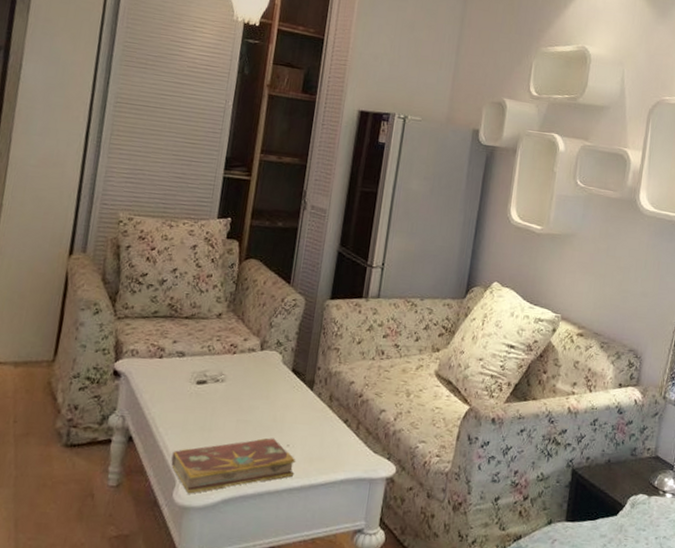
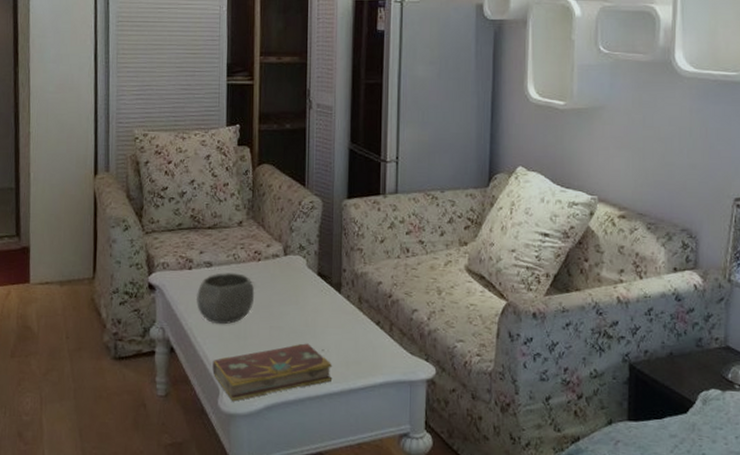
ceramic bowl: none [162,363,226,416] -> present [195,273,255,325]

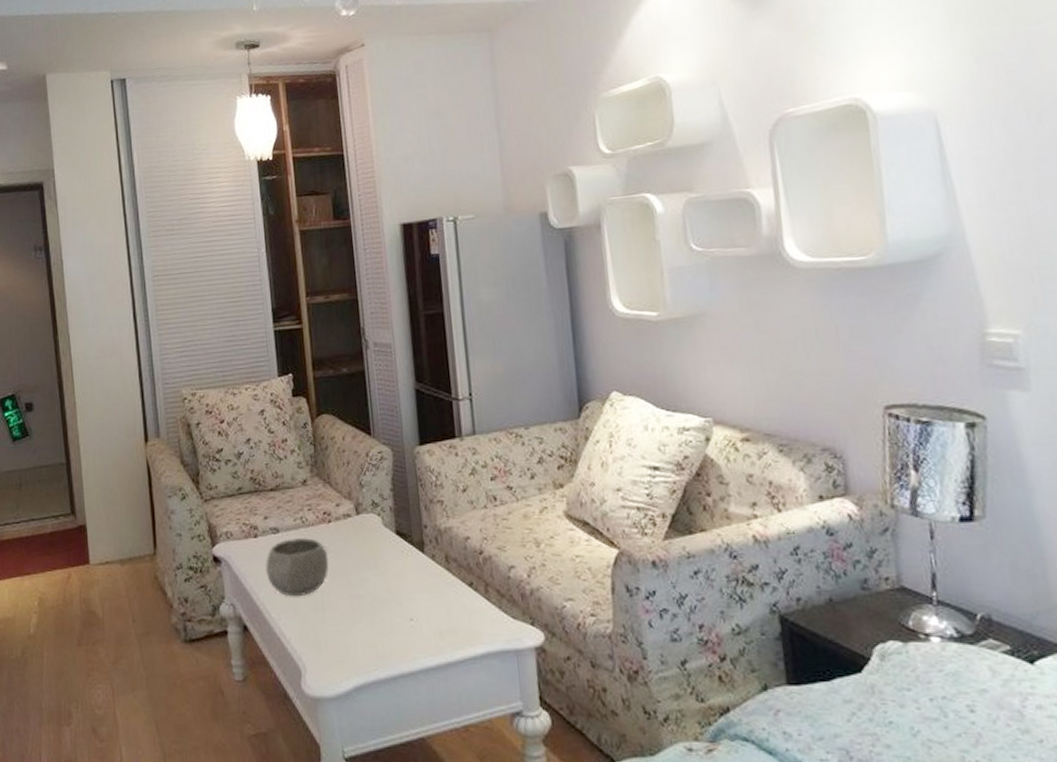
book: present [212,343,333,402] -> none [291,612,427,683]

